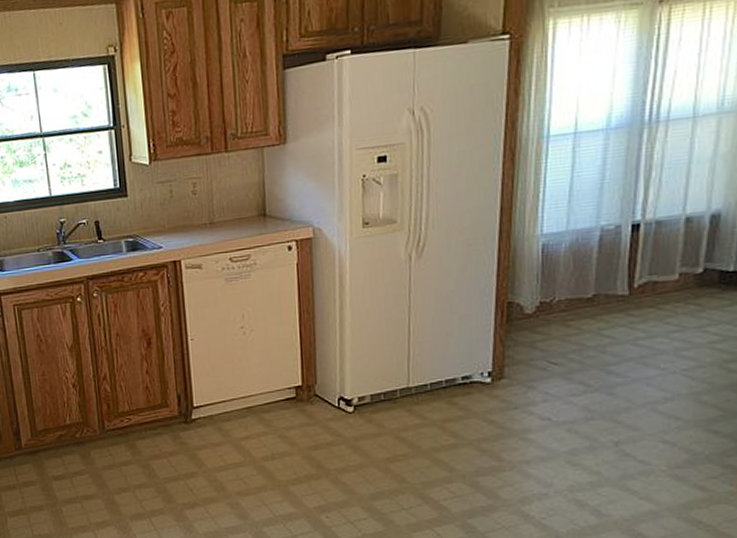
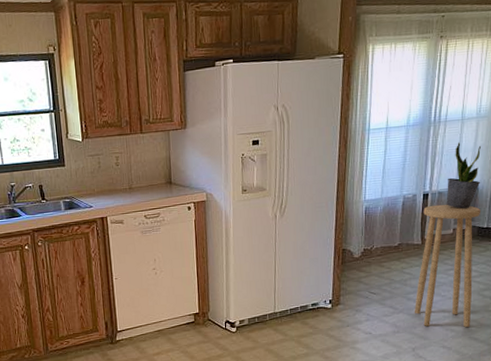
stool: none [617,238,725,414] -> present [414,204,481,327]
potted plant: none [668,150,724,244] -> present [446,142,481,208]

